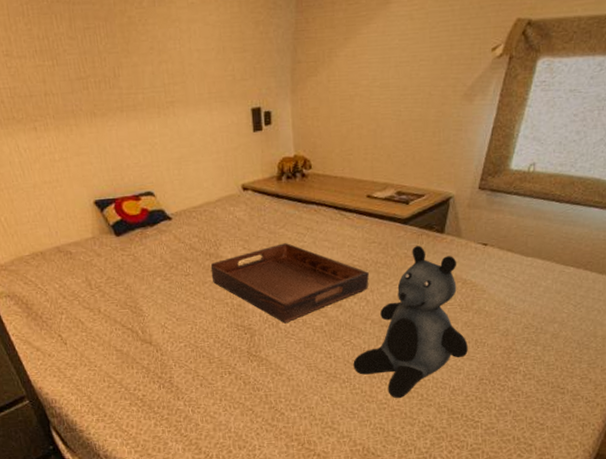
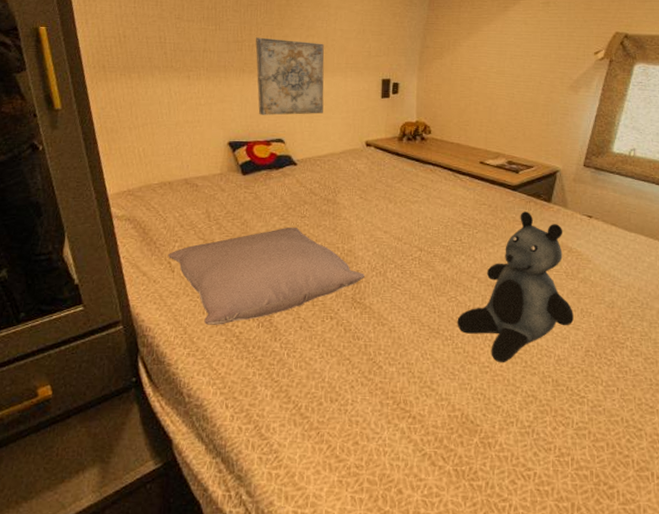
pillow: none [56,287,257,392] -> present [167,228,365,325]
wall art: none [101,69,191,166] -> present [255,37,324,115]
serving tray: present [210,243,369,324] -> none [326,197,478,273]

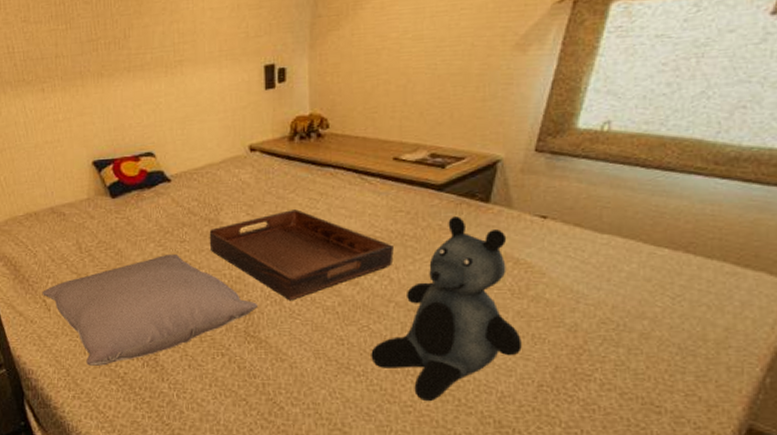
wall art: present [255,37,324,115] -> none [112,29,196,126]
serving tray: none [326,197,478,273] -> present [209,209,394,301]

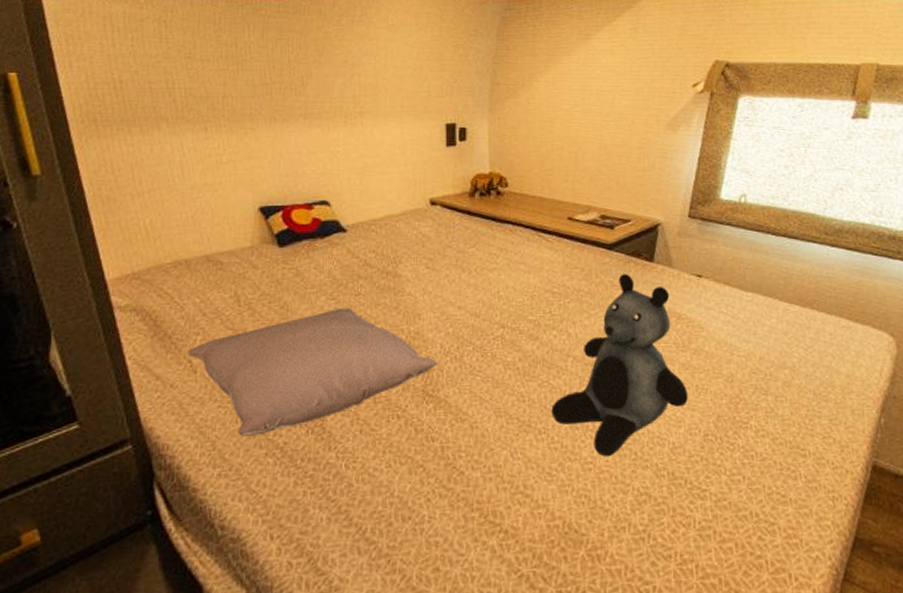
serving tray: present [209,209,394,301] -> none [386,264,571,357]

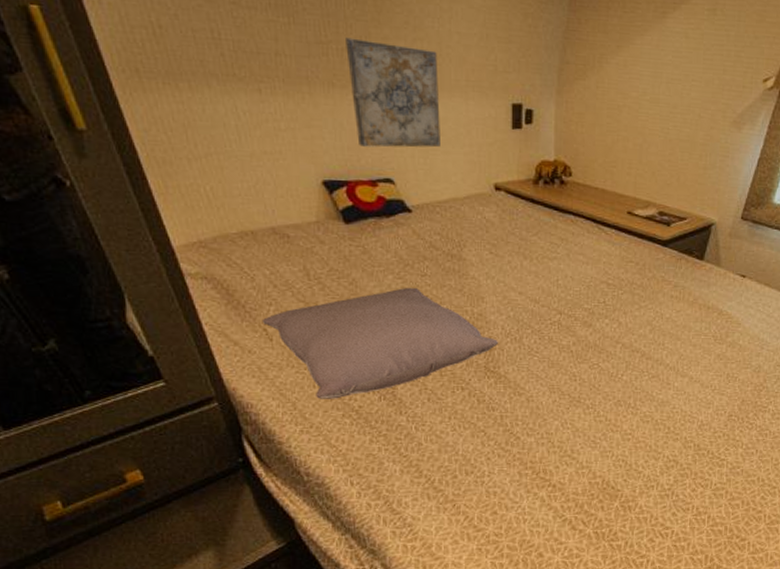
wall art: none [288,78,376,173] -> present [346,37,440,148]
teddy bear: present [551,274,688,456] -> none [599,270,719,429]

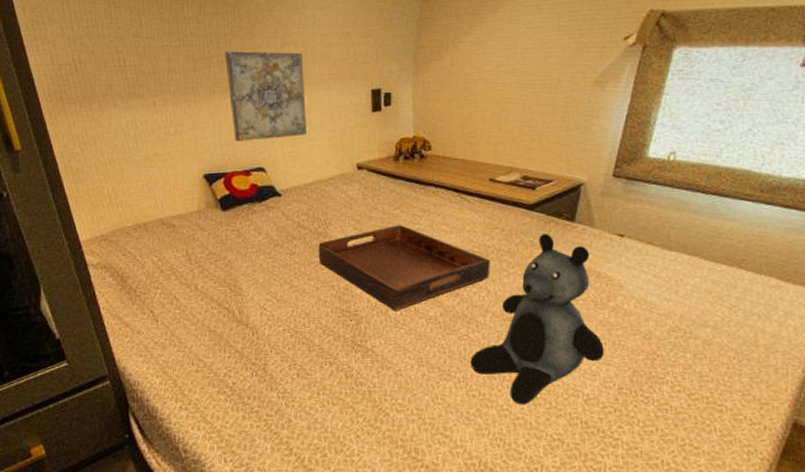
pillow: present [261,288,498,399] -> none [149,266,364,376]
serving tray: none [451,252,623,339] -> present [318,225,490,311]
teddy bear: none [599,270,719,429] -> present [470,234,604,404]

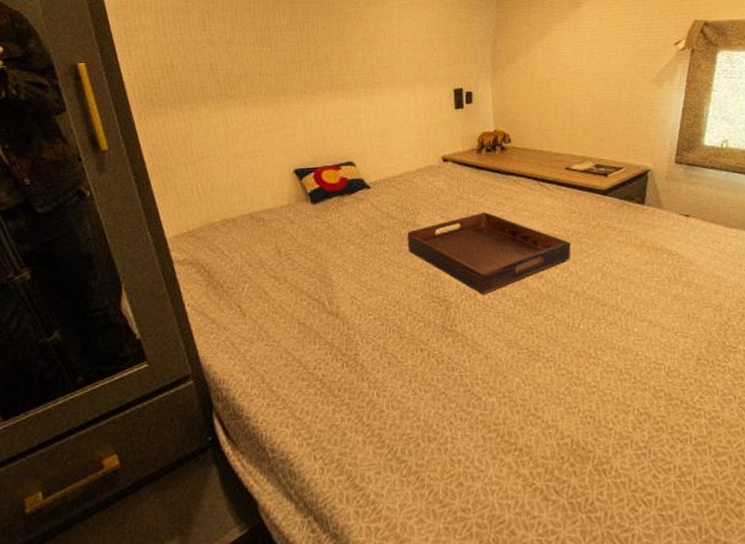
wall art: present [225,51,307,142] -> none [315,55,394,138]
teddy bear: present [470,234,604,404] -> none [557,216,681,381]

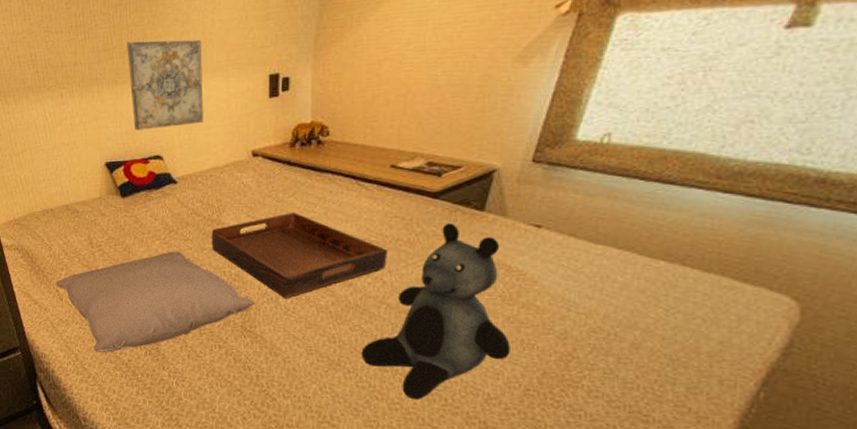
pillow: none [237,256,454,371] -> present [55,252,254,353]
wall art: none [315,55,394,138] -> present [127,39,203,131]
teddy bear: none [557,216,681,381] -> present [361,223,510,399]

